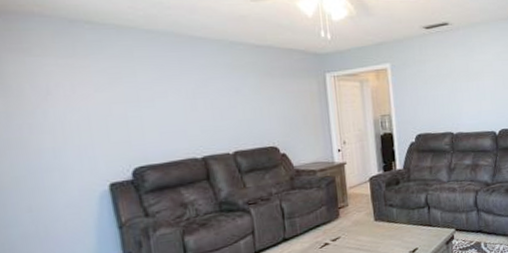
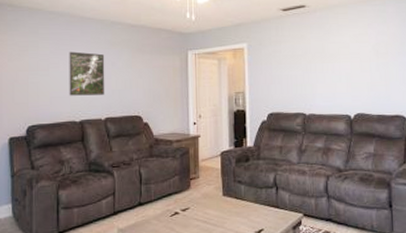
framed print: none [178,77,231,130] -> present [69,51,105,96]

